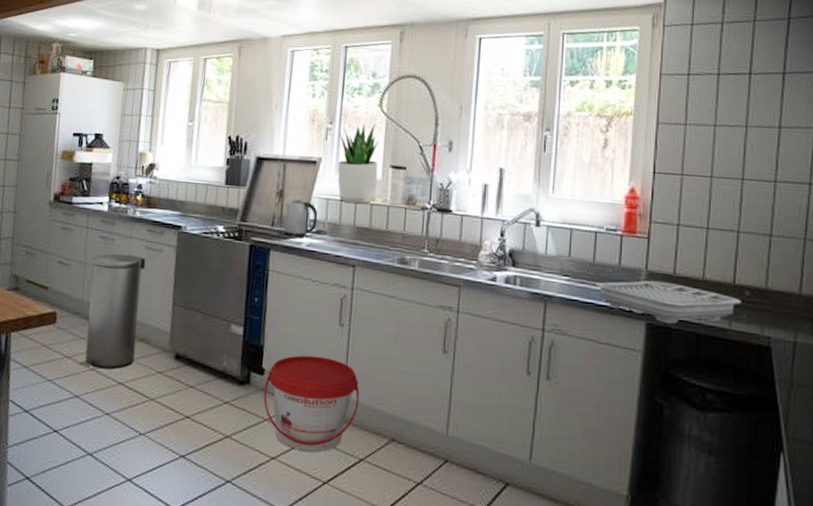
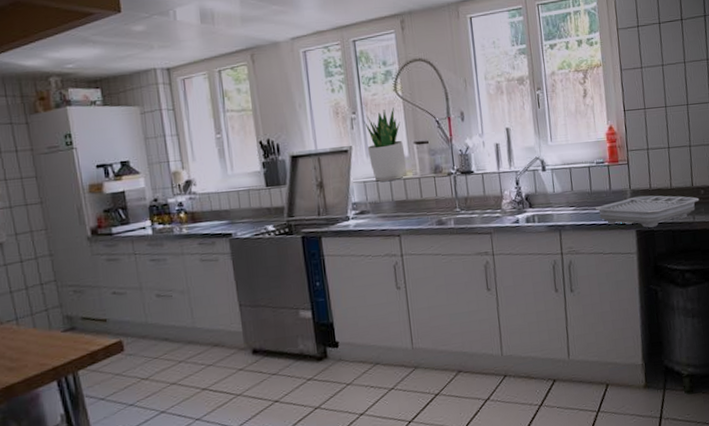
pedal bin: present [79,254,146,370] -> none [148,270,213,384]
bucket: present [263,355,360,452] -> none [341,318,426,402]
kettle: present [283,199,318,237] -> none [327,187,360,222]

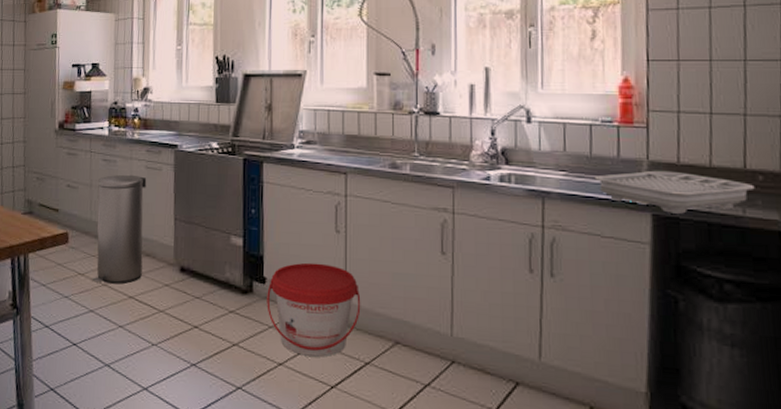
pedal bin: none [148,270,213,384] -> present [92,174,147,284]
bucket: none [341,318,426,402] -> present [267,262,361,357]
planter: present [363,108,408,182] -> none [321,34,363,113]

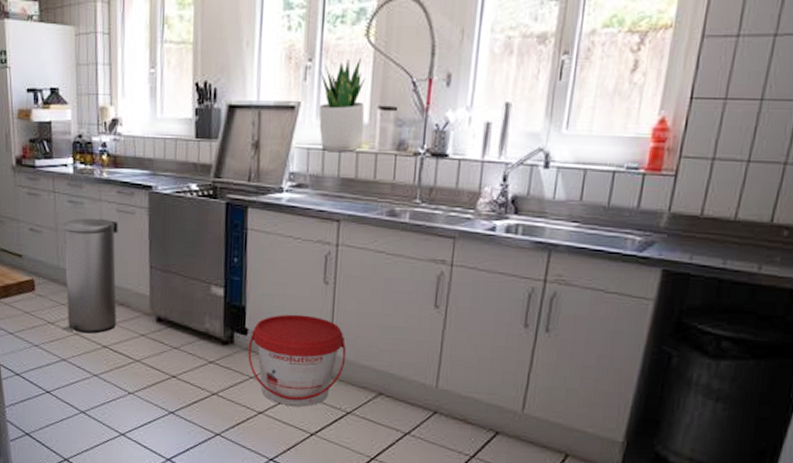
planter: none [321,34,363,113] -> present [318,58,366,153]
dish rack: present [594,170,755,214] -> none [608,223,777,270]

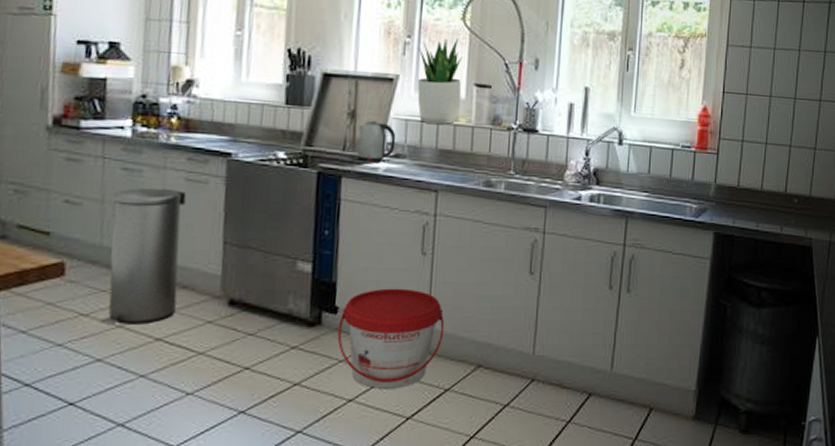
kettle: none [261,150,298,192] -> present [356,120,396,162]

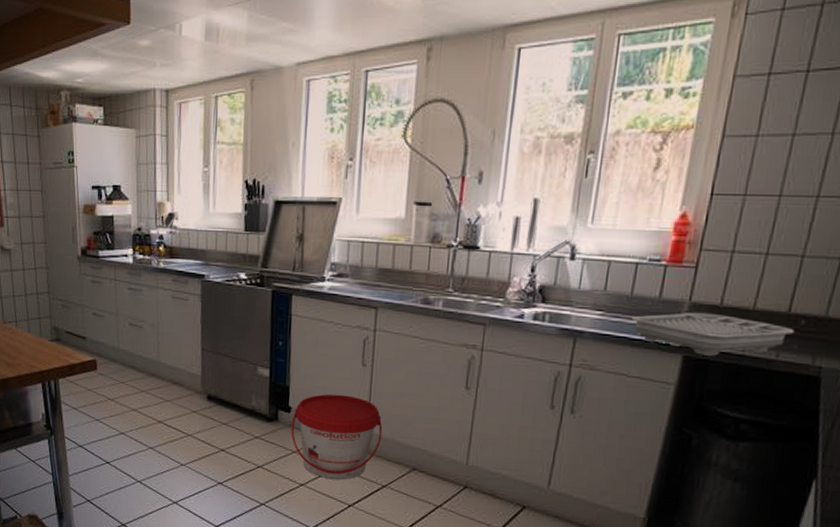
pedal bin: present [100,188,187,325] -> none [122,304,173,410]
kettle: present [356,120,396,162] -> none [304,243,339,281]
planter: present [417,39,463,125] -> none [358,157,403,245]
dish rack: none [671,193,791,232] -> present [631,312,795,356]

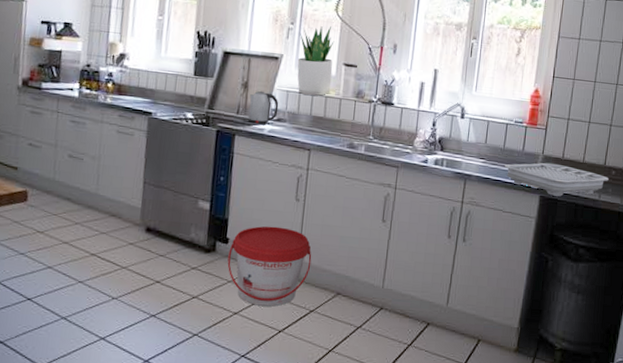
kettle: none [304,243,339,281] -> present [247,91,279,124]
planter: none [358,157,403,245] -> present [297,26,335,96]

